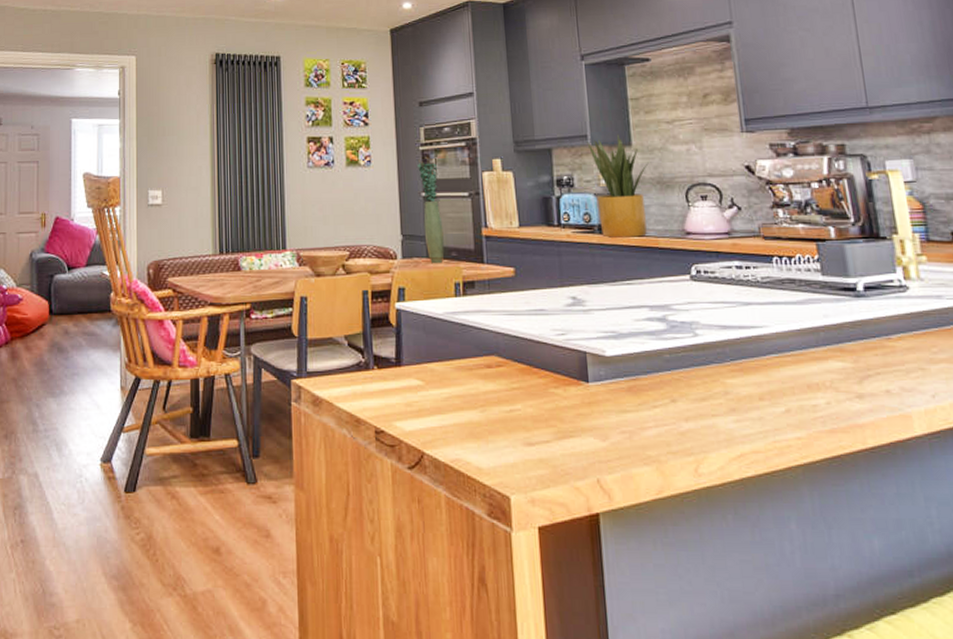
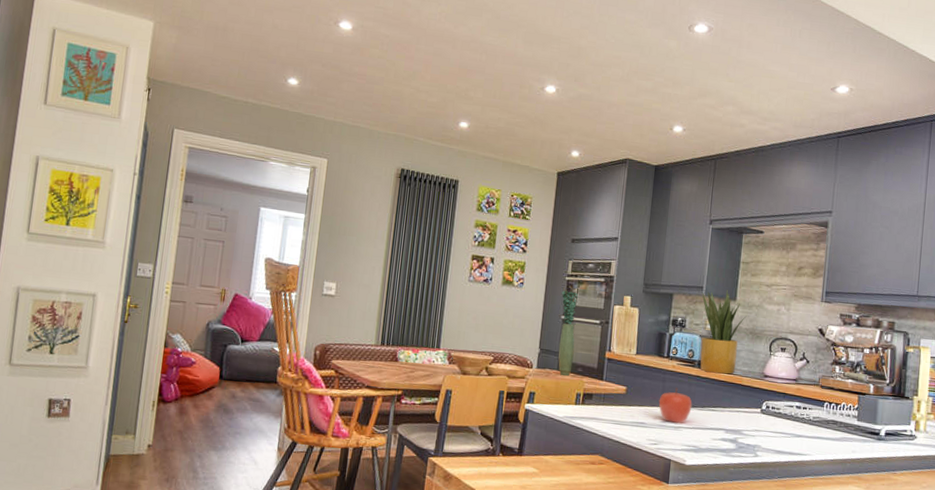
fruit: none [557,261,601,305] -> present [658,387,693,423]

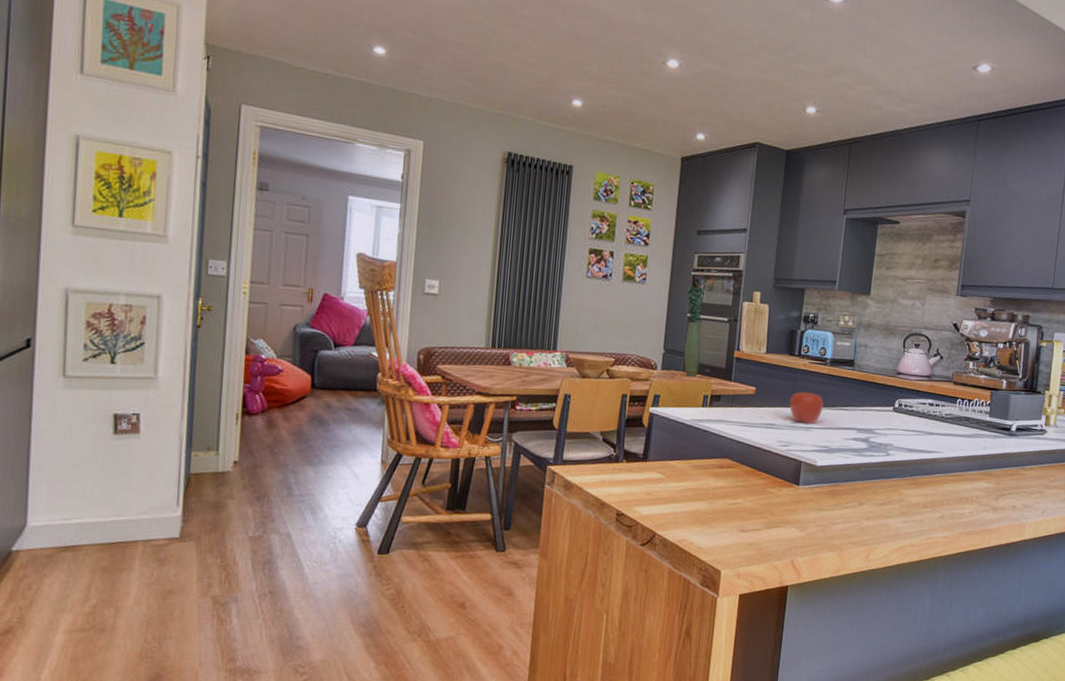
planter: present [700,289,747,375] -> none [832,283,881,373]

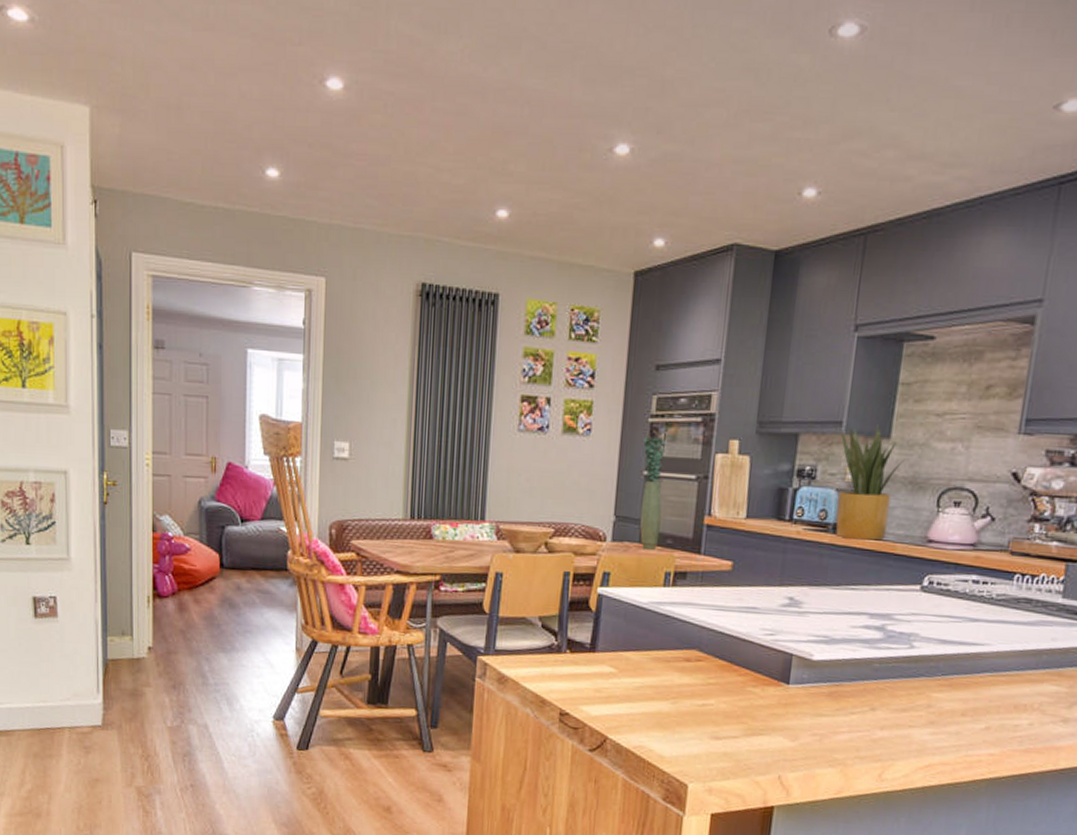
fruit: present [789,386,824,424] -> none [776,560,824,607]
planter: none [832,283,881,373] -> present [835,423,905,541]

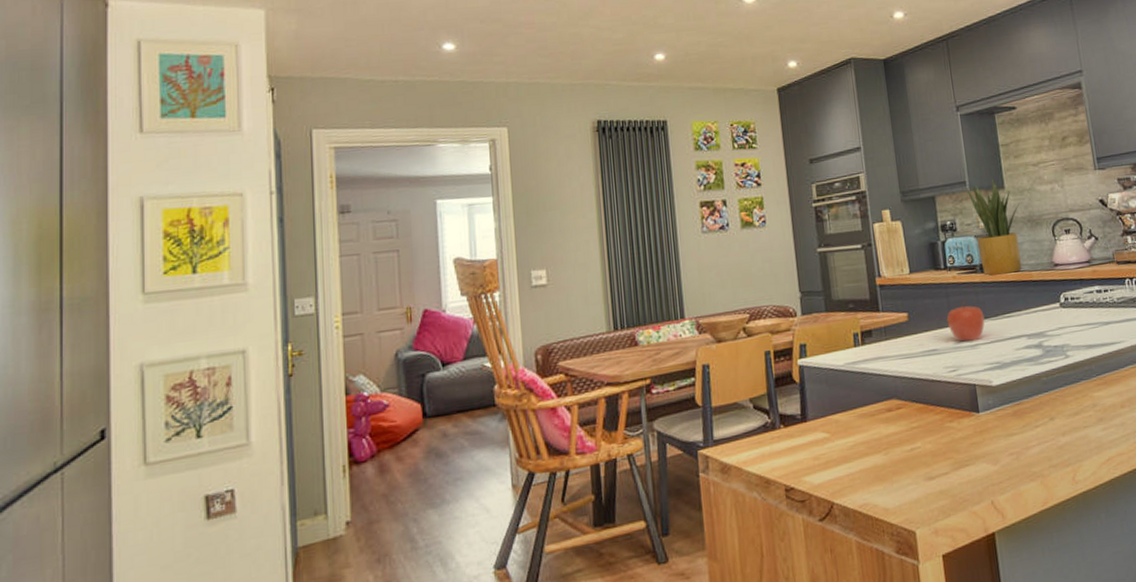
vase: present [639,432,665,551] -> none [812,216,843,318]
fruit: none [776,560,824,607] -> present [946,300,985,342]

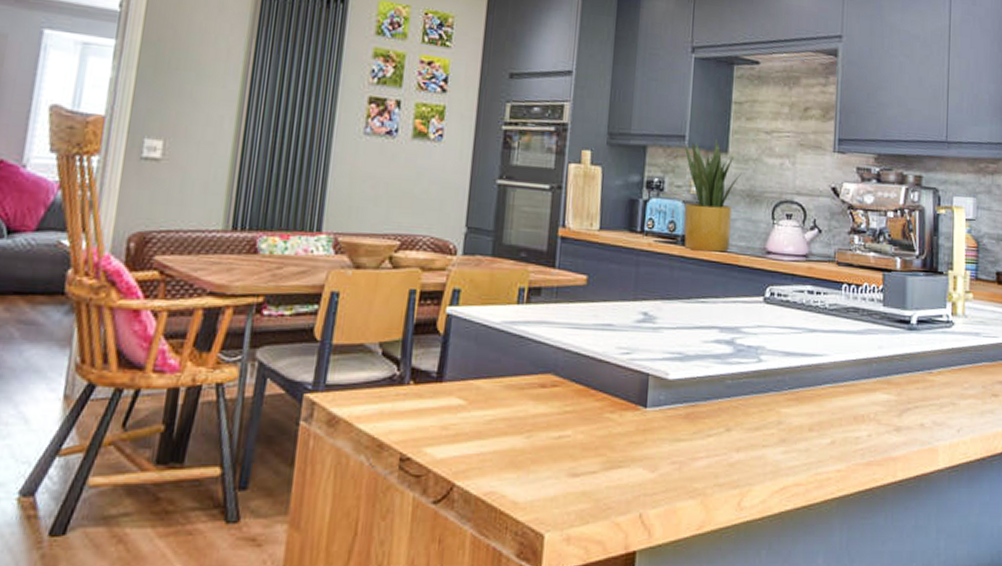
fruit: present [946,300,985,342] -> none [631,273,676,322]

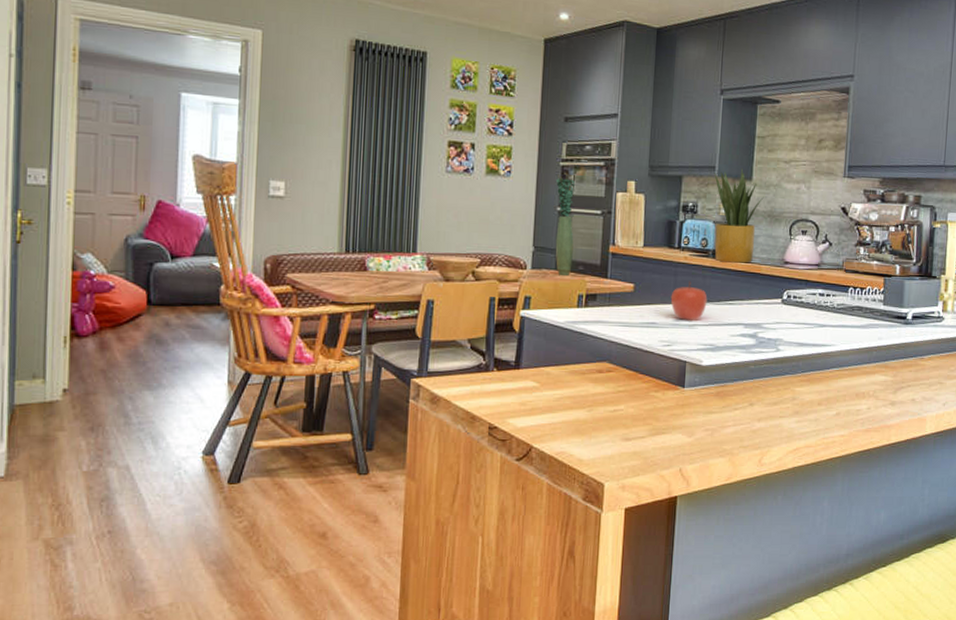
vase: none [492,140,519,265] -> present [555,174,575,277]
fruit: none [631,273,676,322] -> present [670,281,708,320]

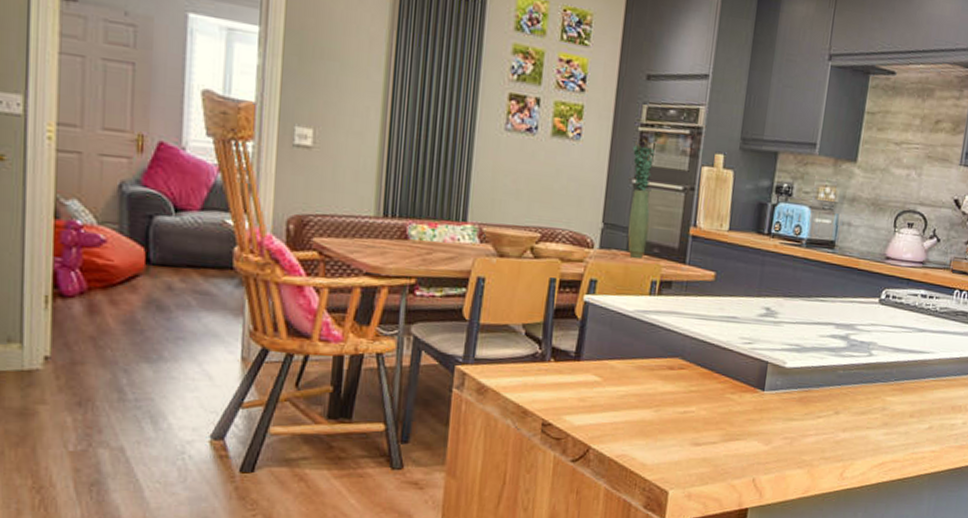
fruit: present [670,281,708,320] -> none [755,272,797,317]
planter: present [714,168,764,263] -> none [808,147,869,257]

